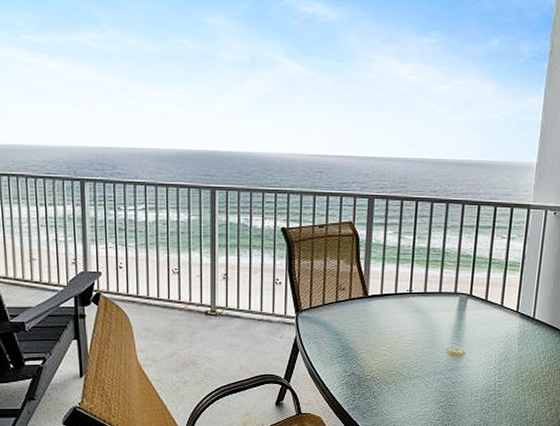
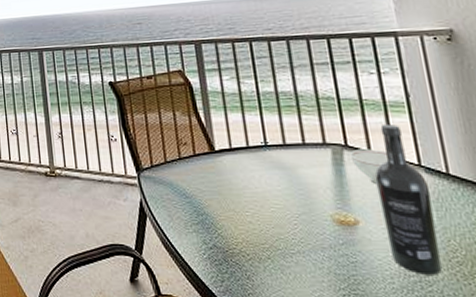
bowl: none [471,298,498,325] -> present [349,149,388,184]
wine bottle: none [481,279,519,389] -> present [374,123,443,275]

